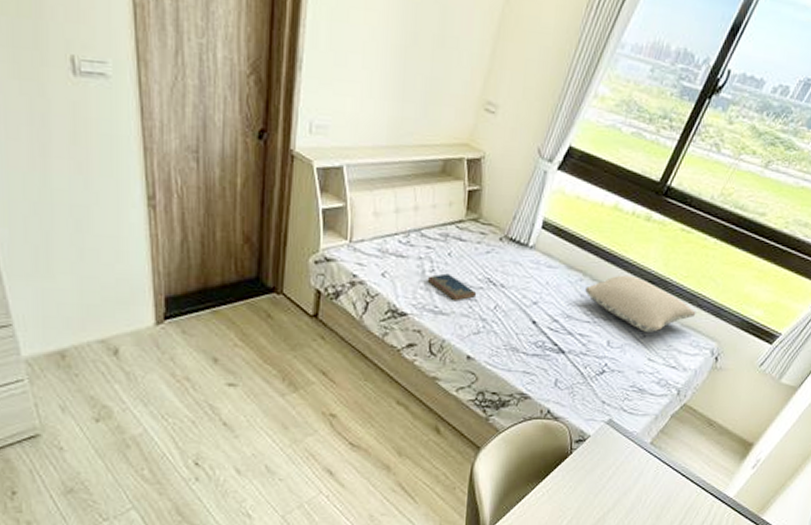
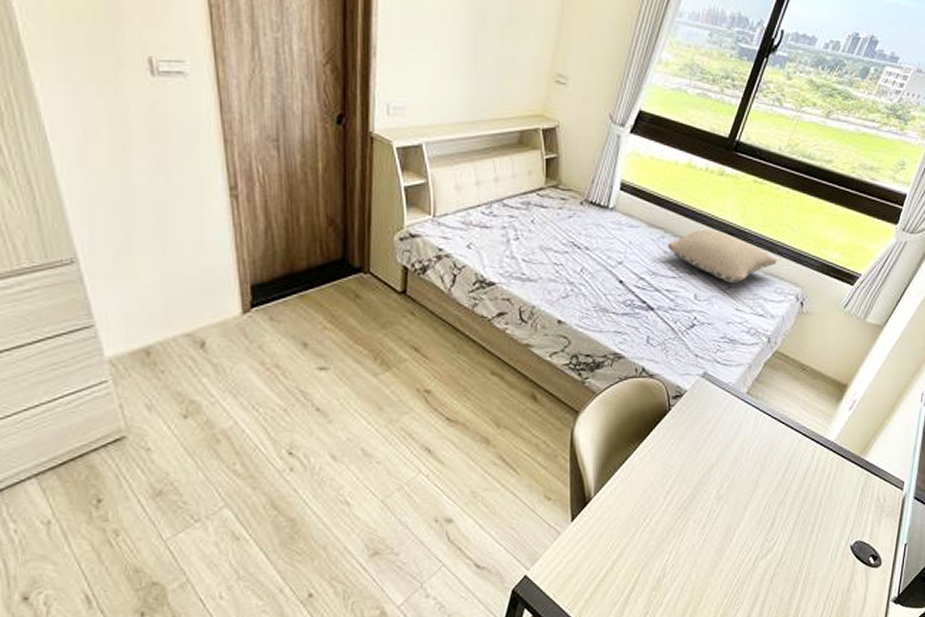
hardcover book: present [427,273,477,302] -> none [512,240,563,267]

